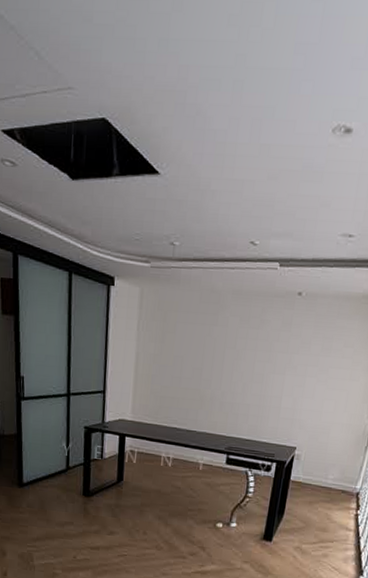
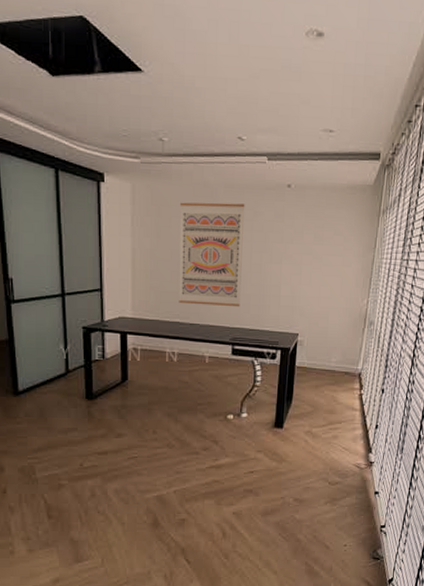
wall art: none [177,308,252,417] -> present [179,202,245,307]

